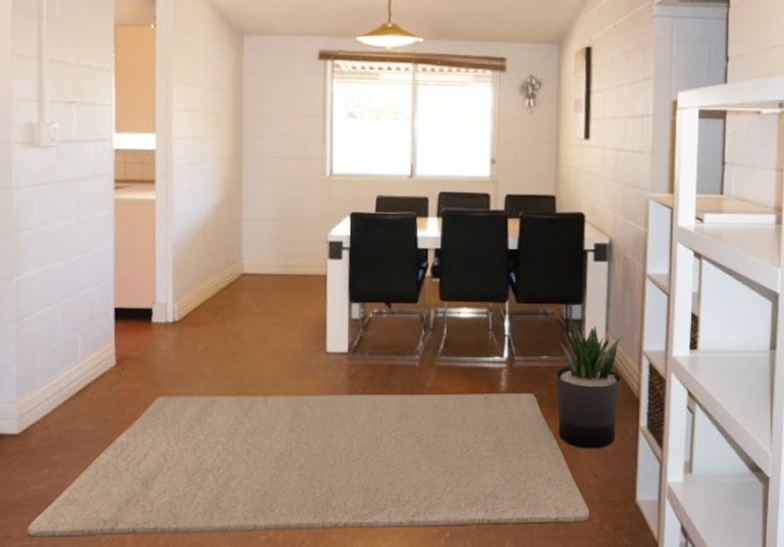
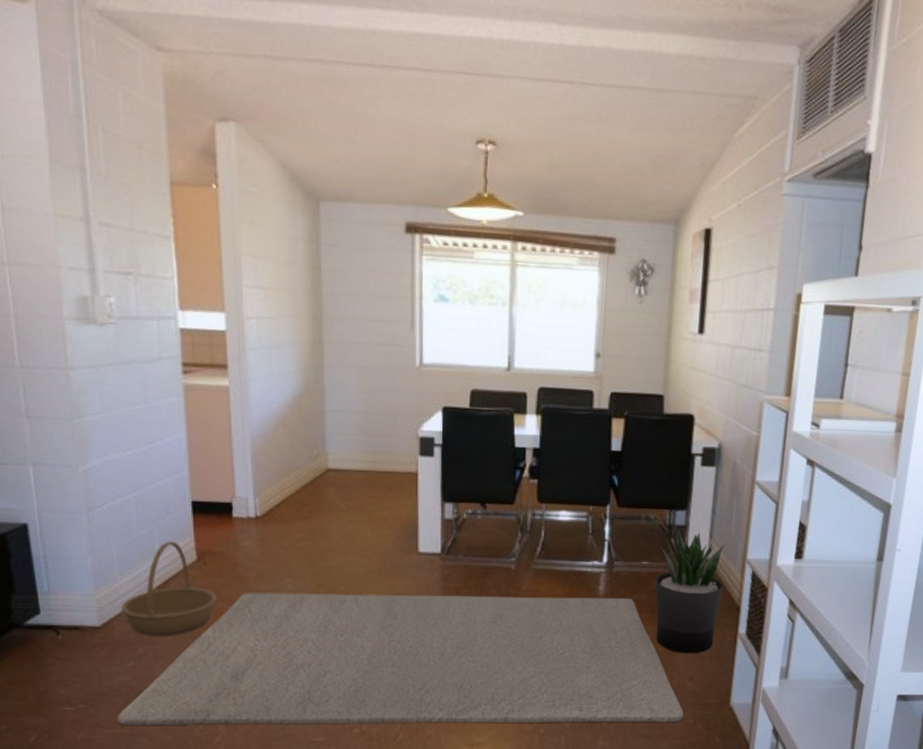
basket: none [41,347,132,442] -> present [122,541,217,635]

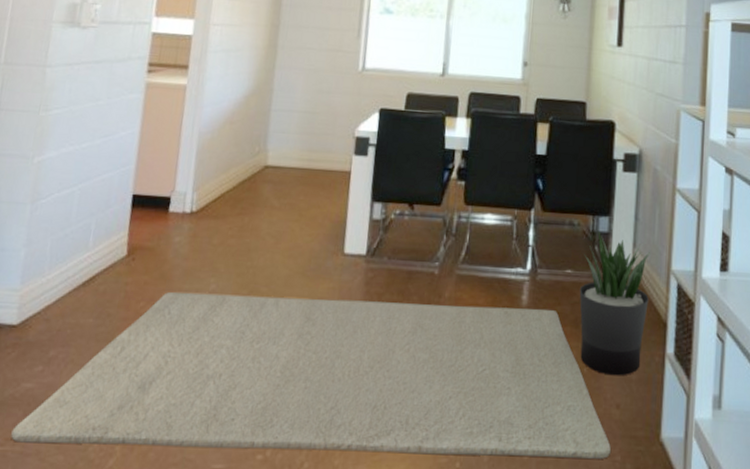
basket: present [122,541,217,635] -> none [42,234,139,337]

